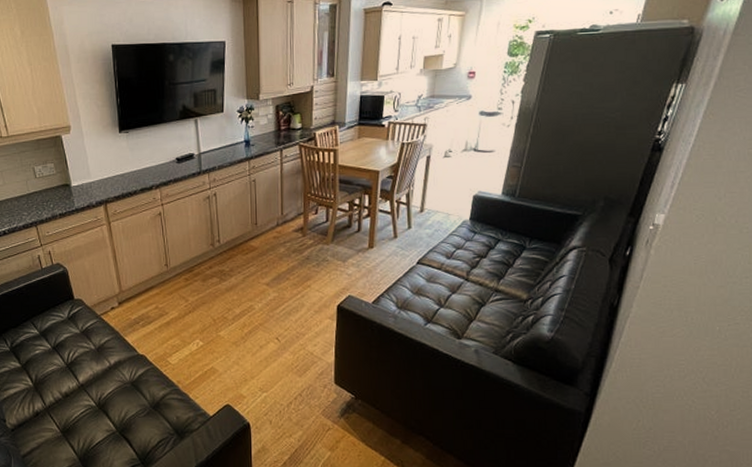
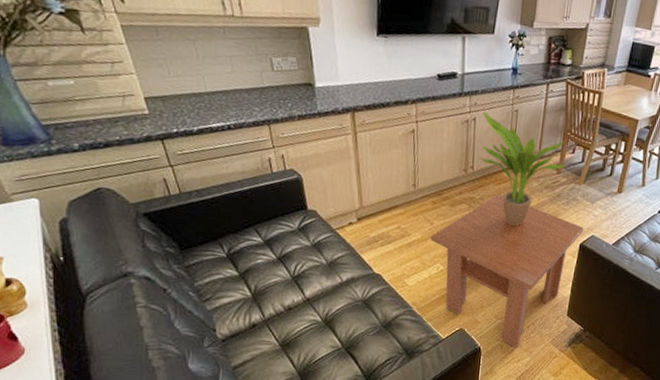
coffee table: none [187,263,339,423] -> present [430,193,584,349]
potted plant: none [223,185,312,293] -> present [479,111,567,226]

